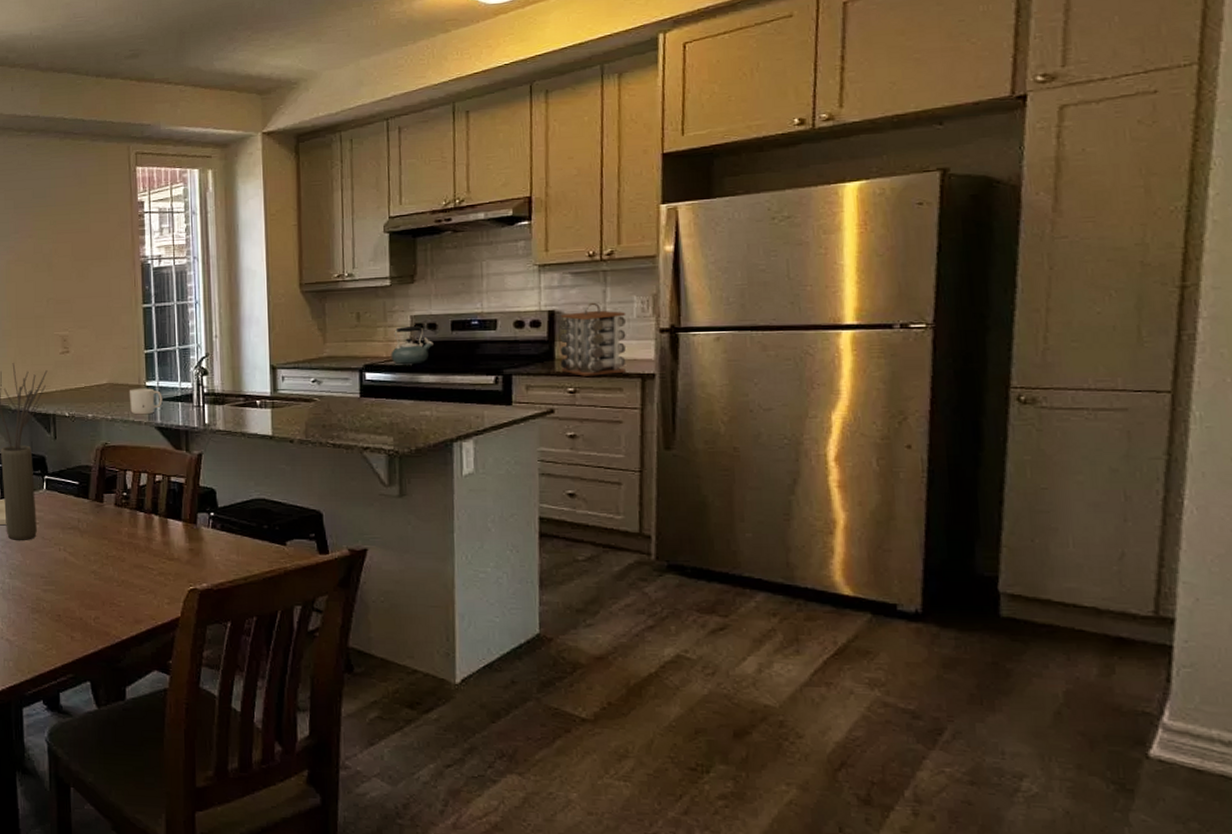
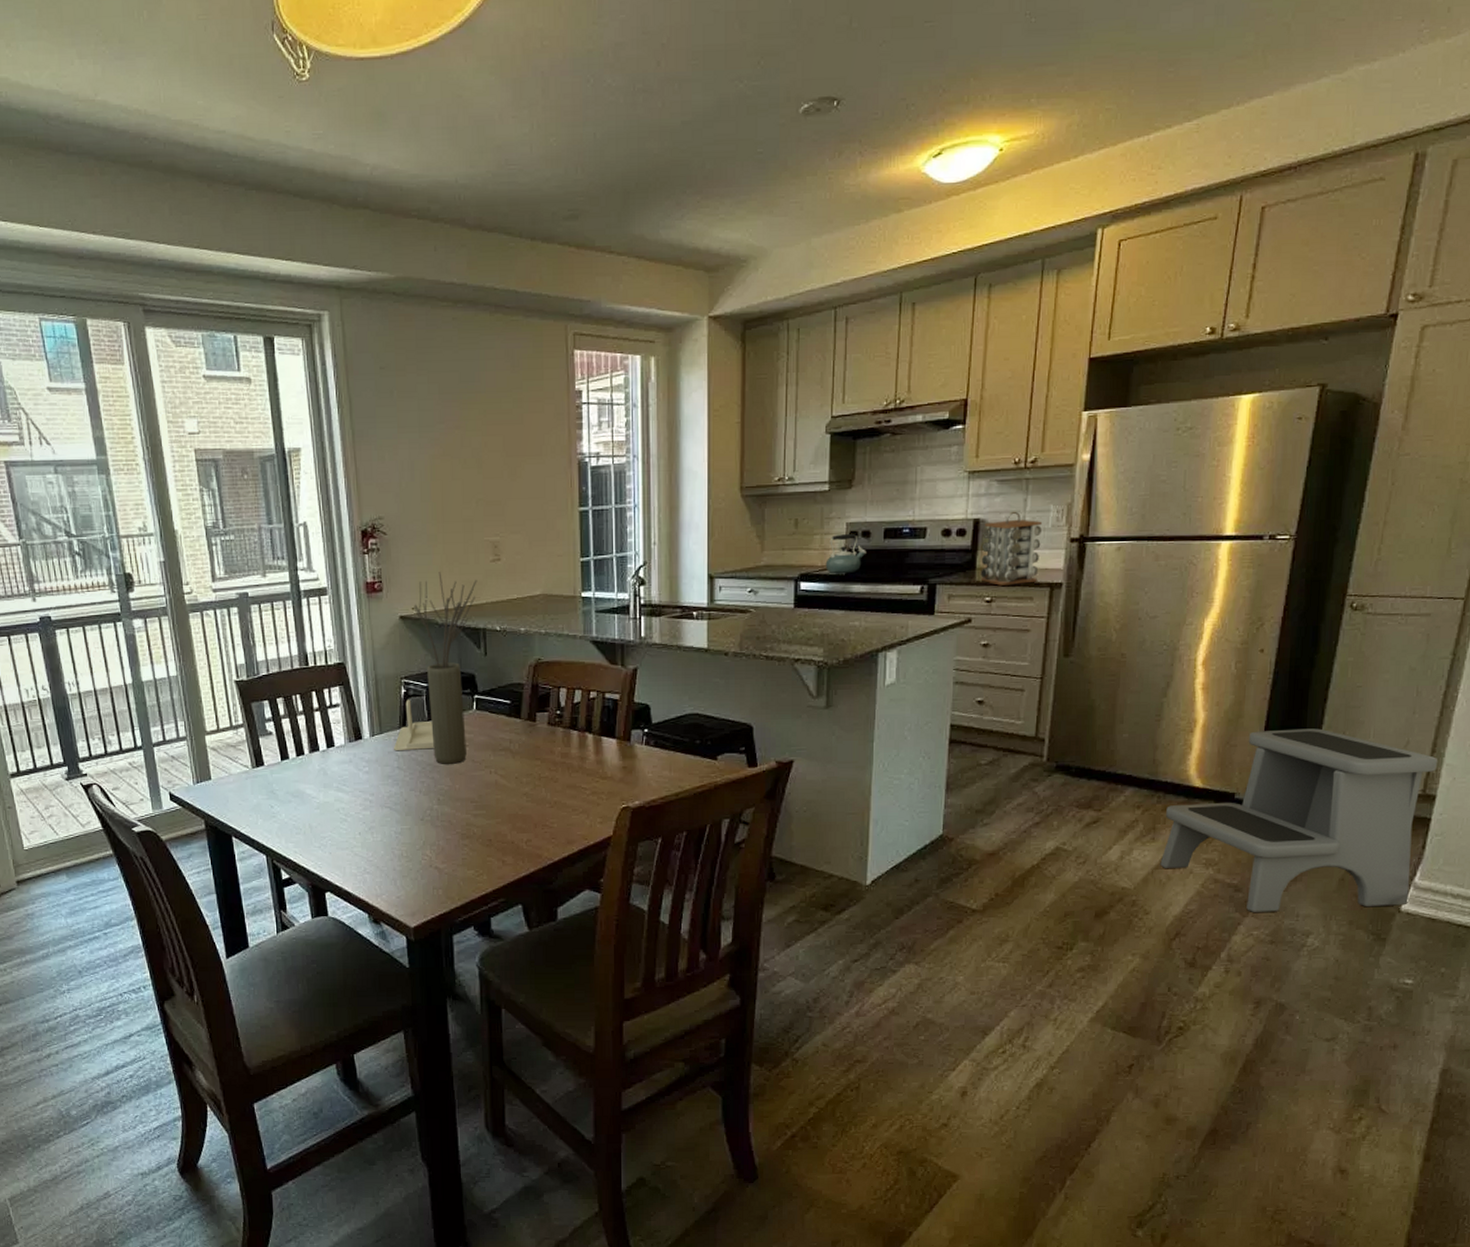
mug: present [129,388,163,415] -> none [563,599,598,628]
step stool: none [809,534,1170,751] -> present [1160,728,1438,913]

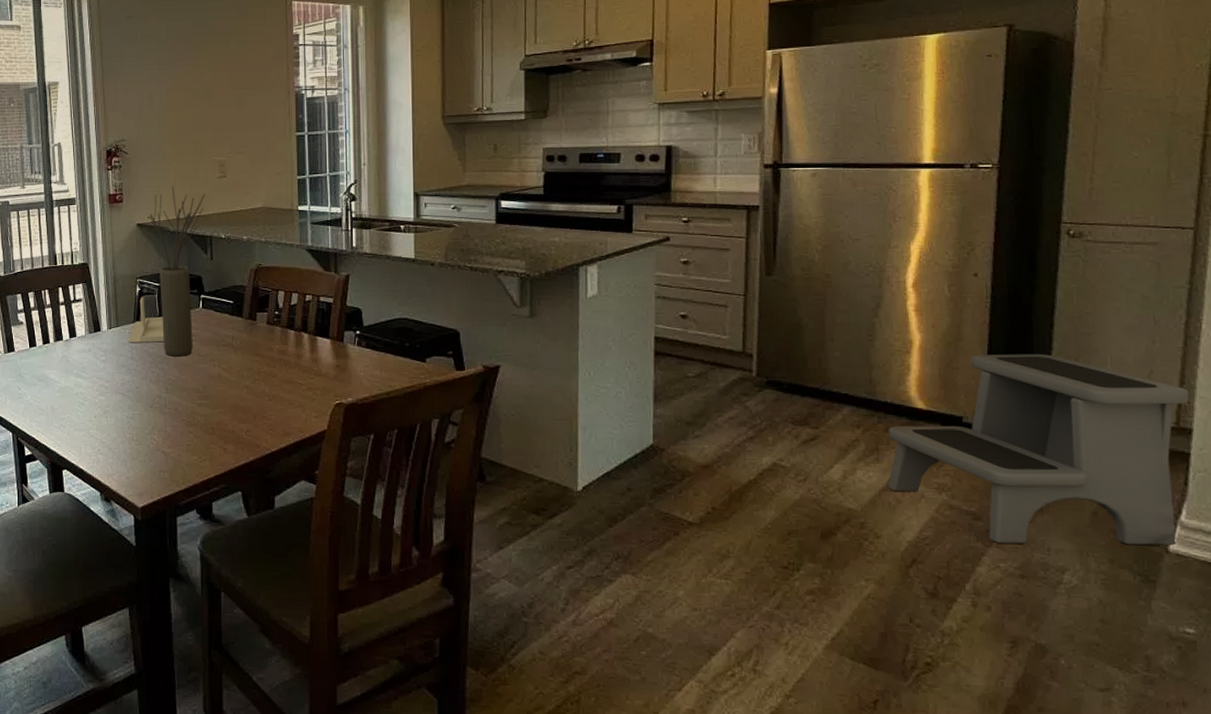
kettle: present [825,534,866,574] -> none [524,158,563,194]
spice rack: present [980,511,1043,586] -> none [675,139,735,207]

